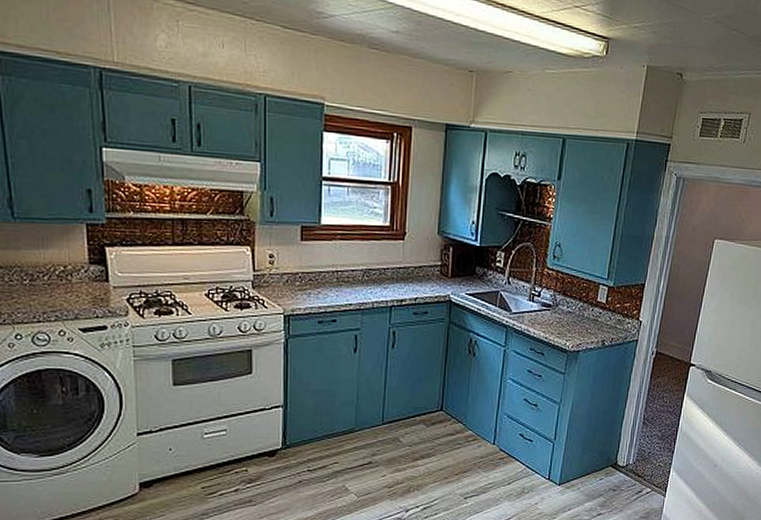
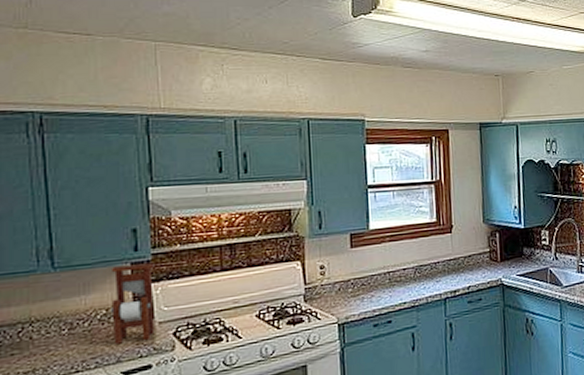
paper towel holder: none [67,225,109,303] -> present [109,263,155,345]

